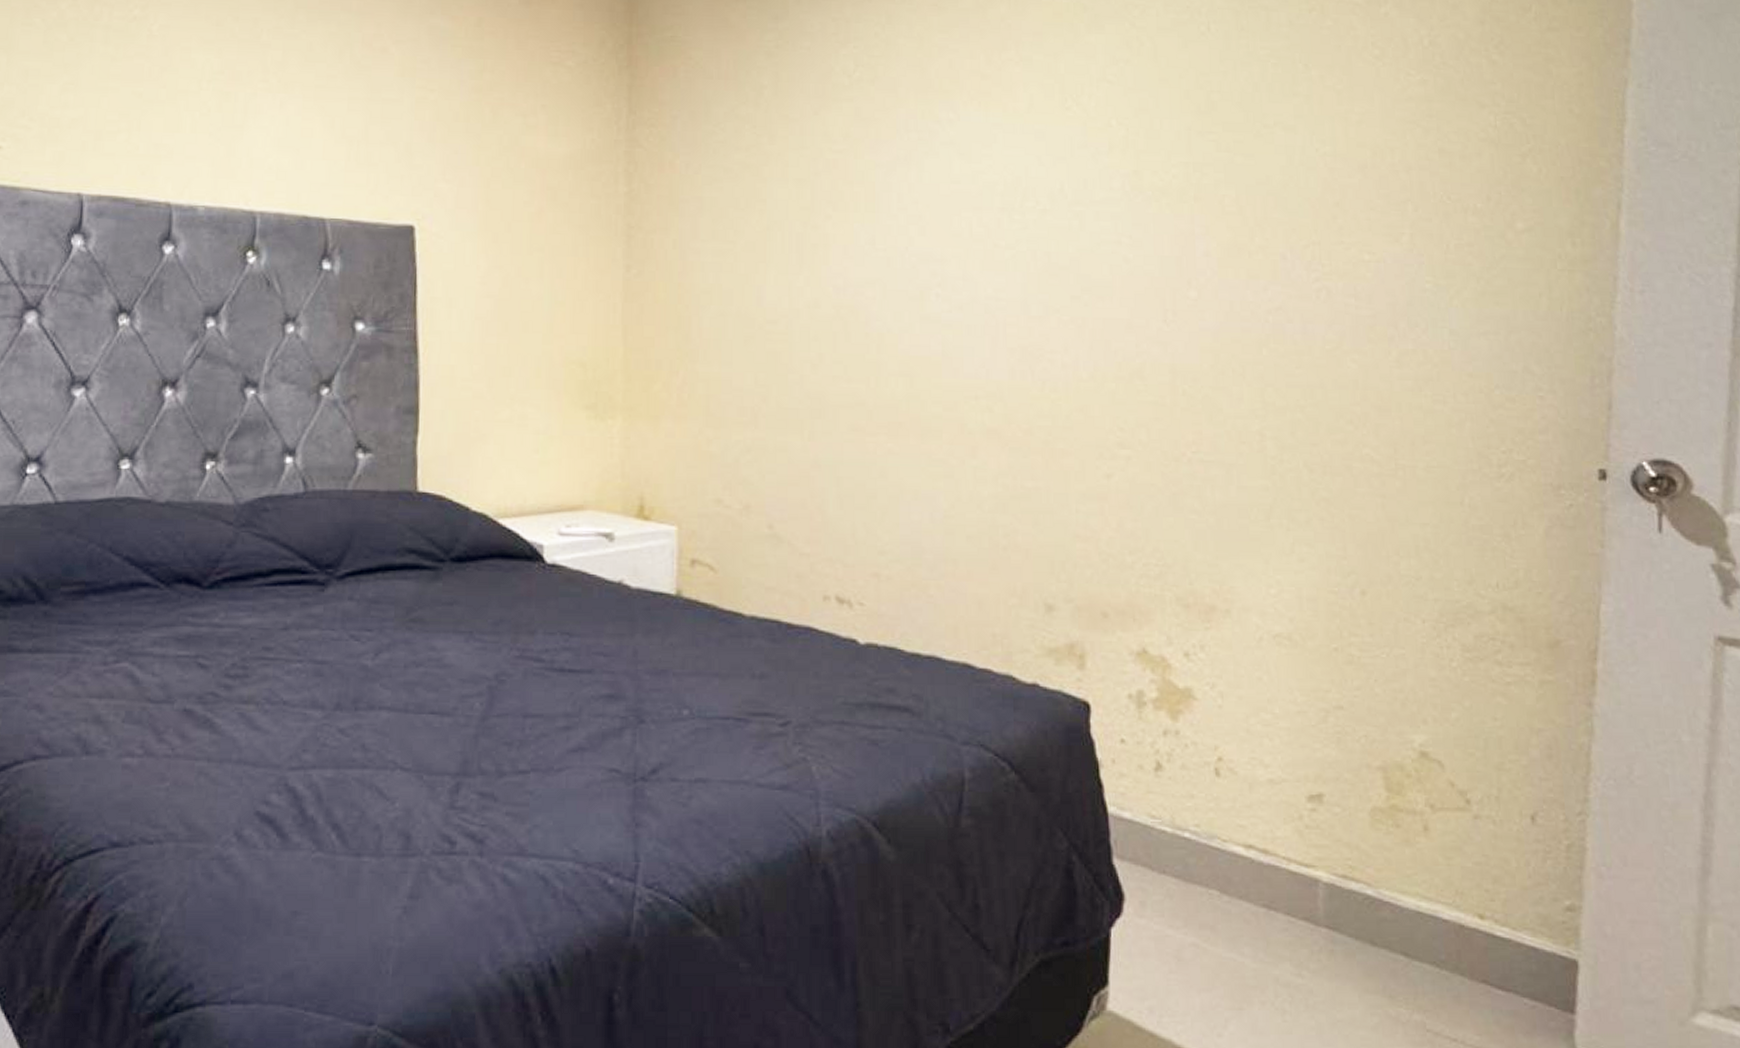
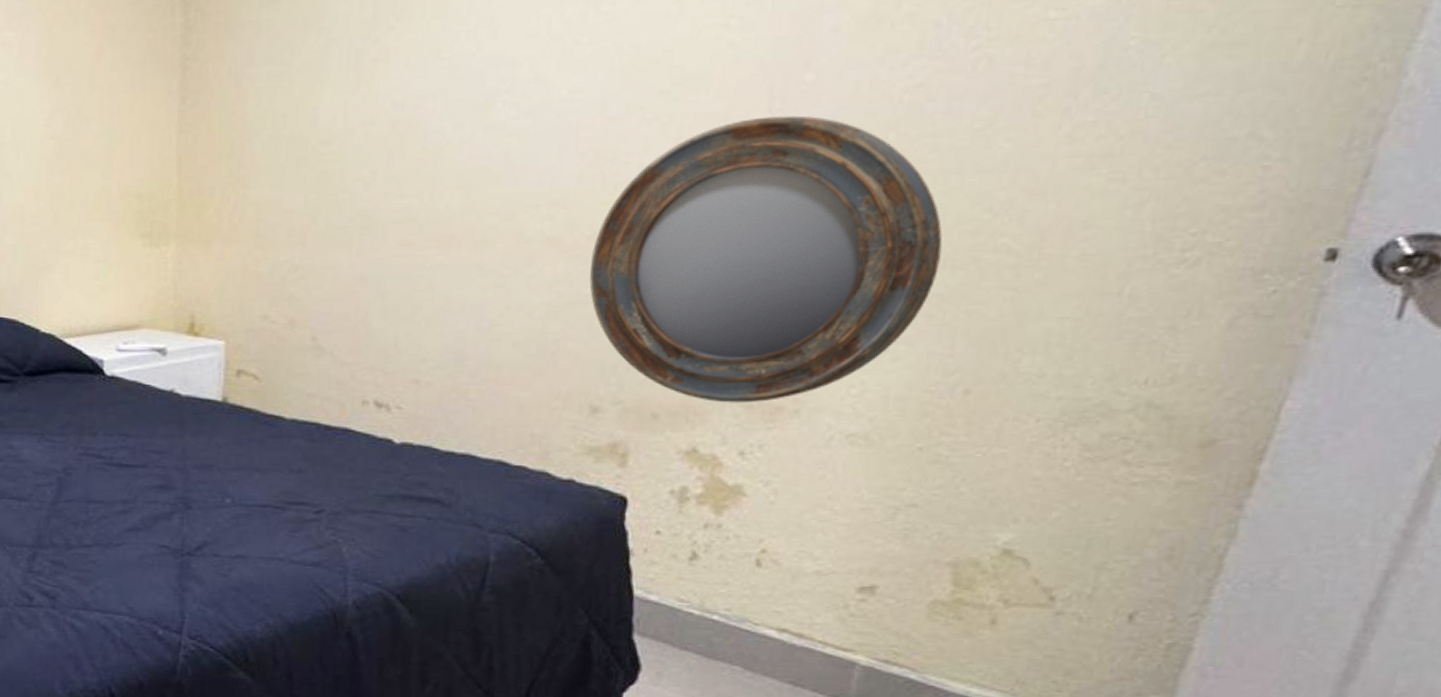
home mirror: none [1029,326,1322,602] -> present [589,115,943,403]

